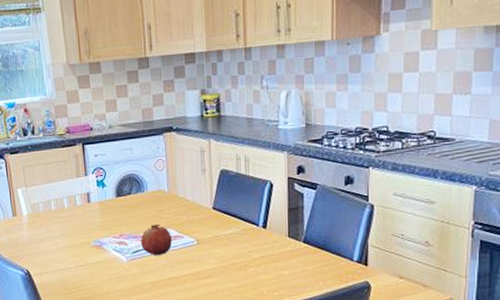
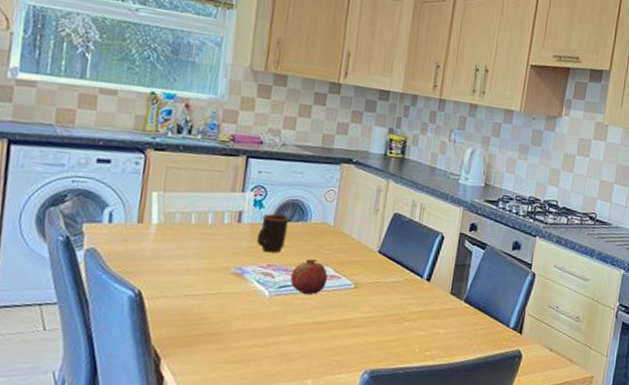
mug: none [106,190,130,225] -> present [257,213,290,254]

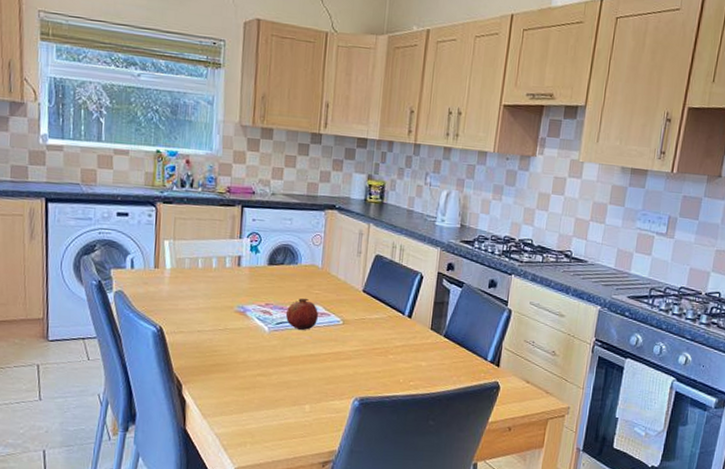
mug: present [257,213,290,254] -> none [255,258,282,294]

